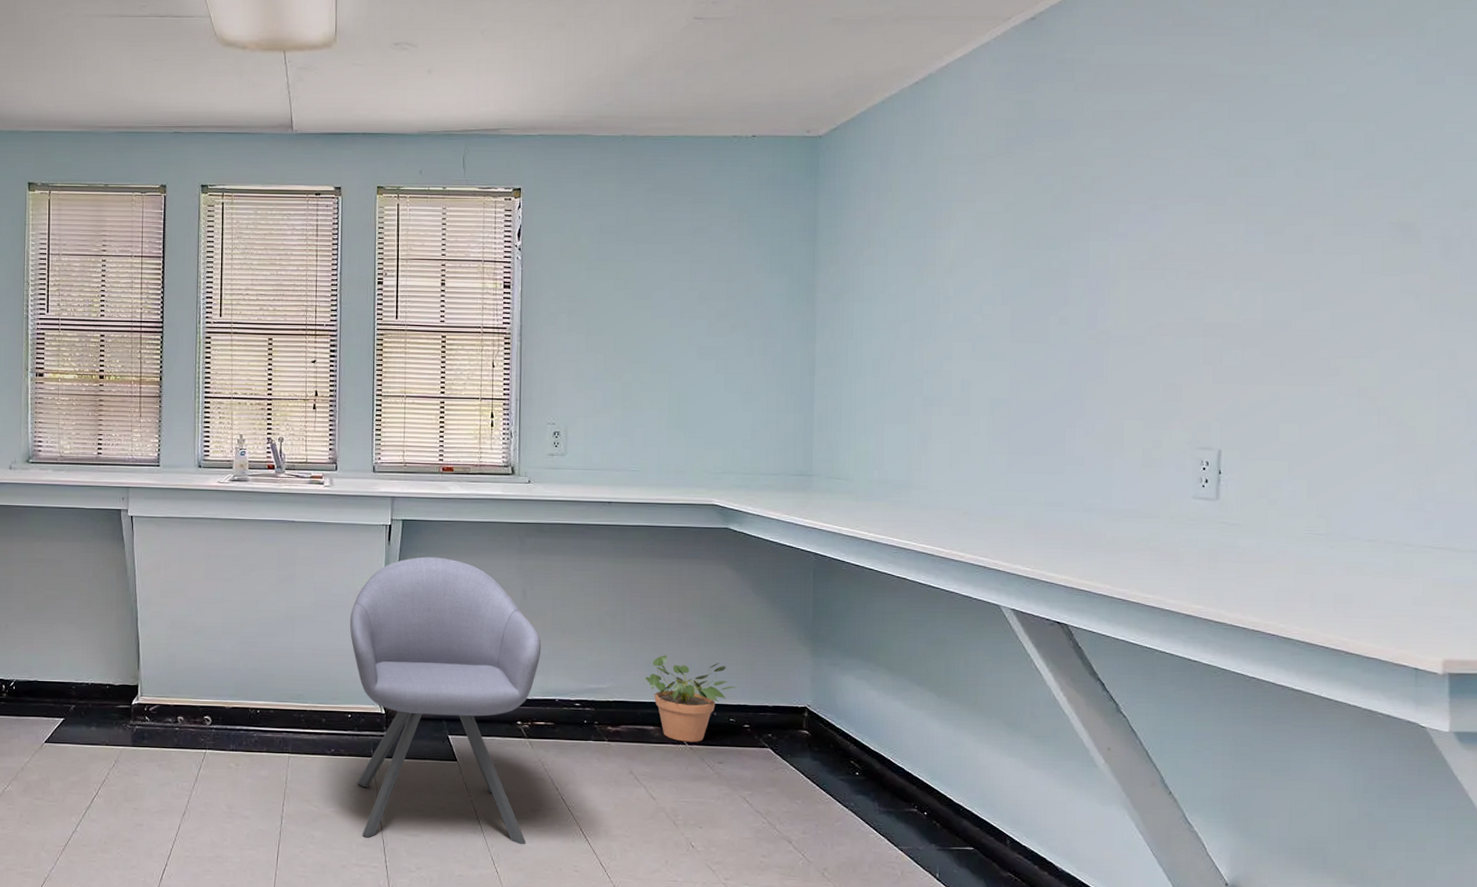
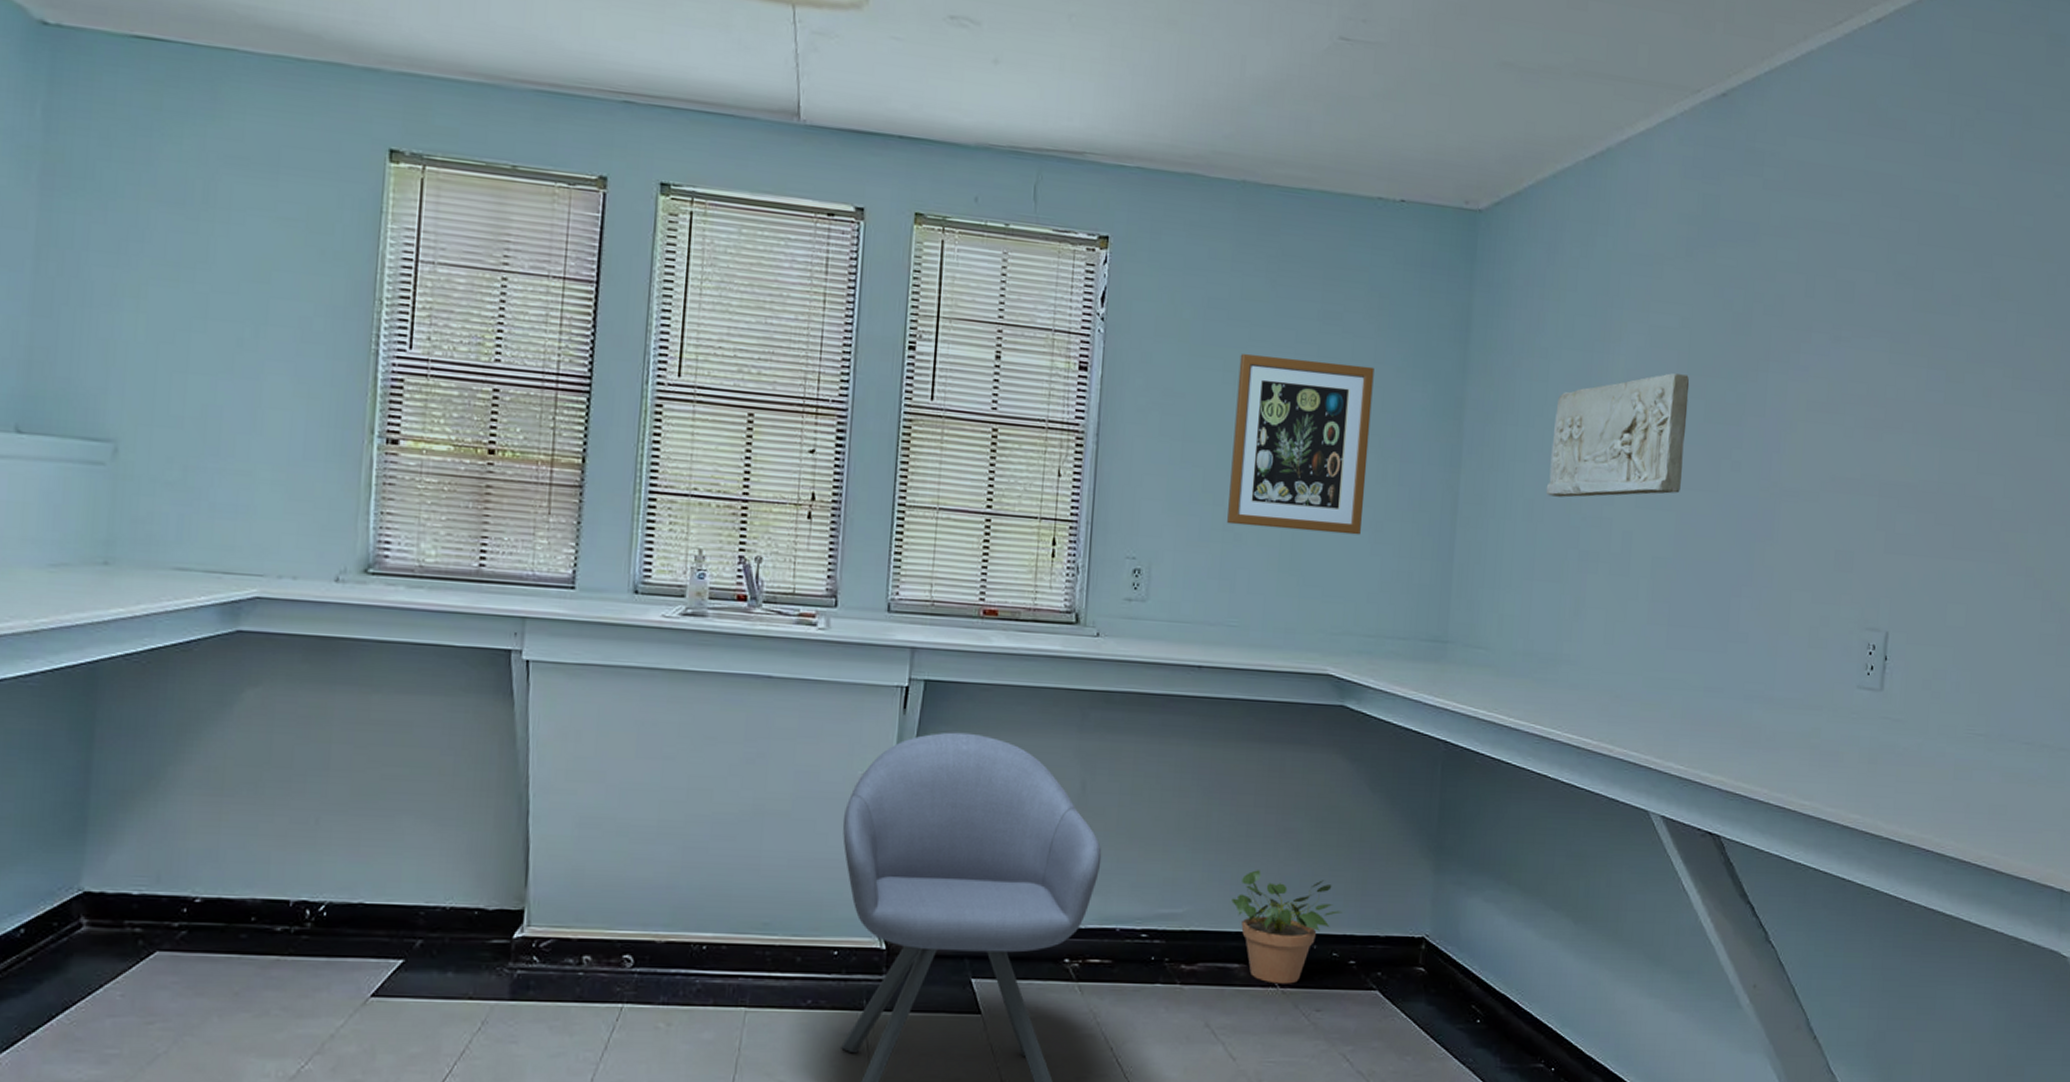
wall art: none [625,265,738,396] -> present [1227,354,1374,535]
relief sculpture: none [891,249,1016,356] -> present [1546,373,1690,498]

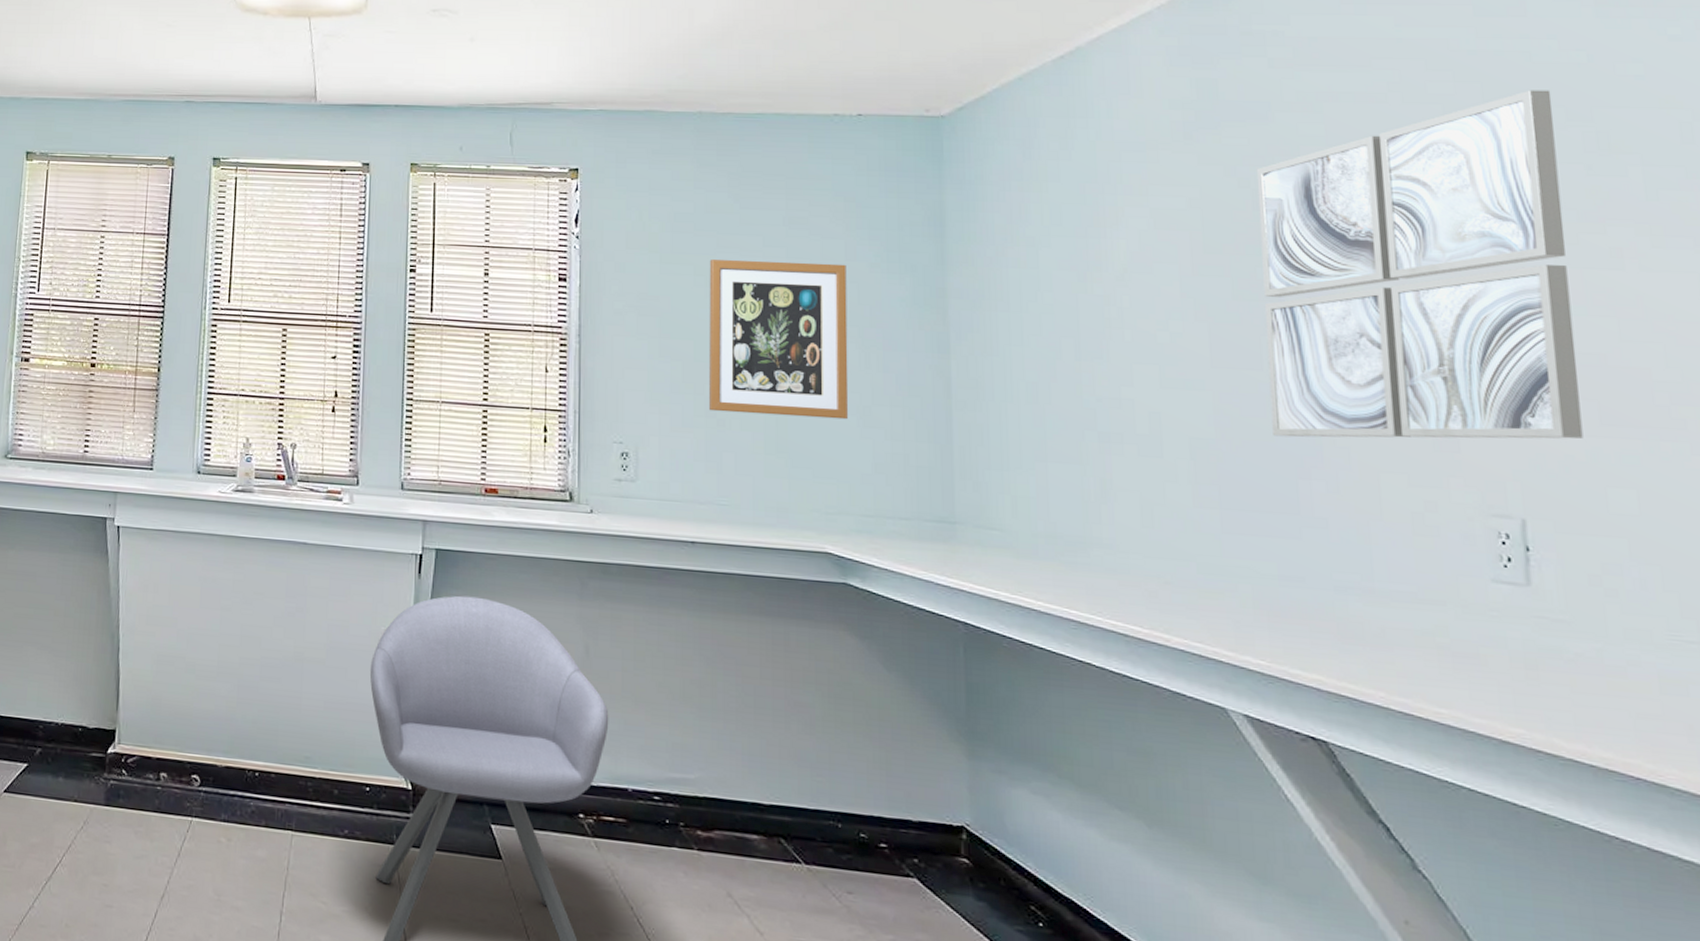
potted plant: present [1232,870,1343,984] -> none [745,741,867,862]
relief sculpture: present [1546,373,1690,498] -> none [1050,253,1214,380]
wall art: none [1718,233,1967,561] -> present [1256,90,1583,440]

